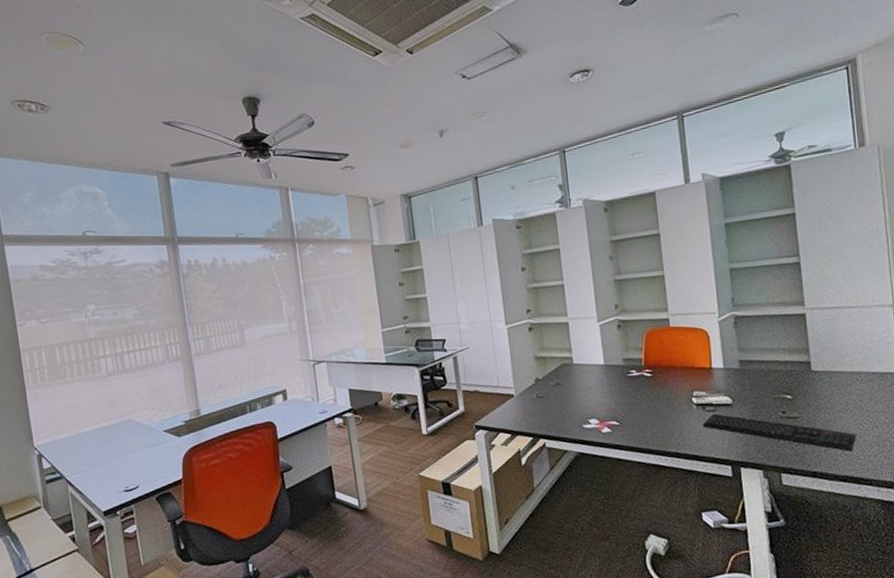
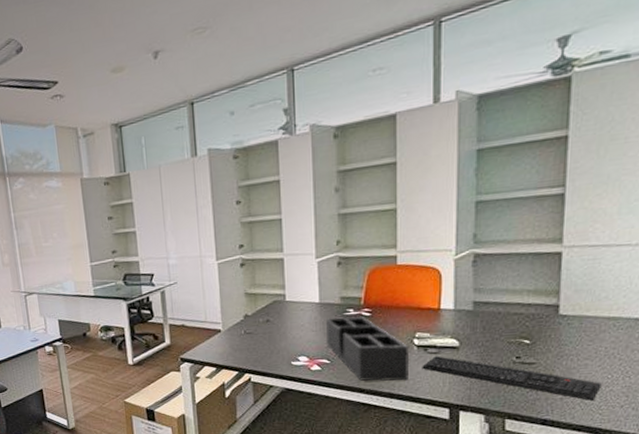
desk organizer: none [612,377,692,442] -> present [326,317,410,382]

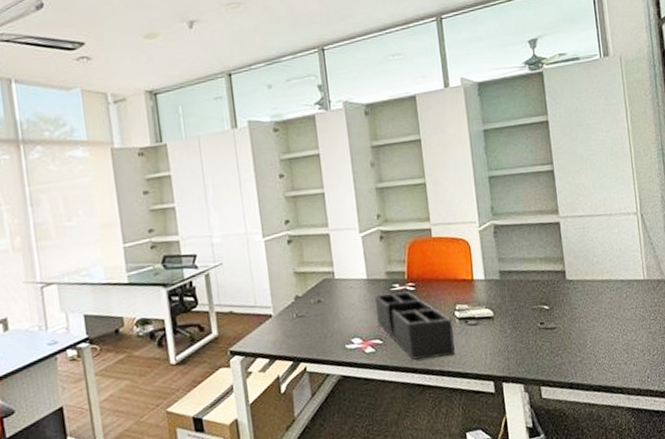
keyboard: present [422,356,602,401] -> none [465,327,608,361]

